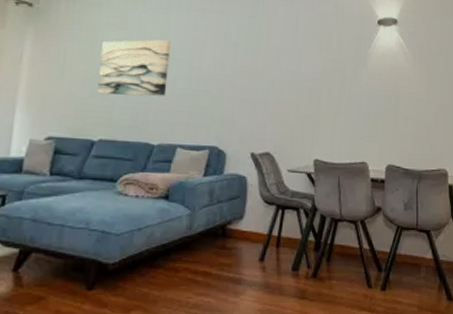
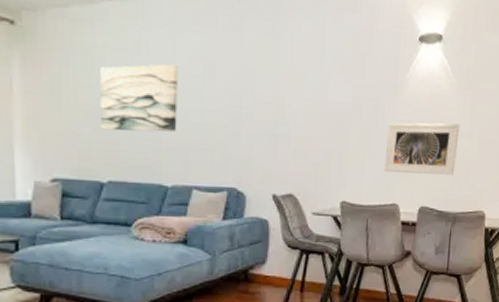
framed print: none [352,89,418,137] -> present [384,122,460,175]

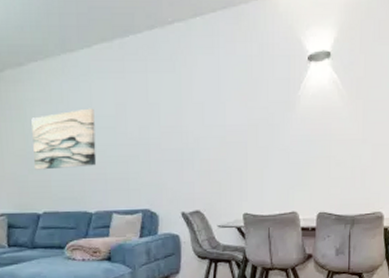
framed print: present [384,122,460,175] -> none [282,132,353,184]

